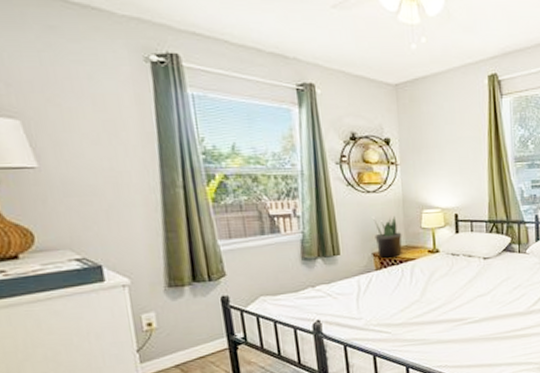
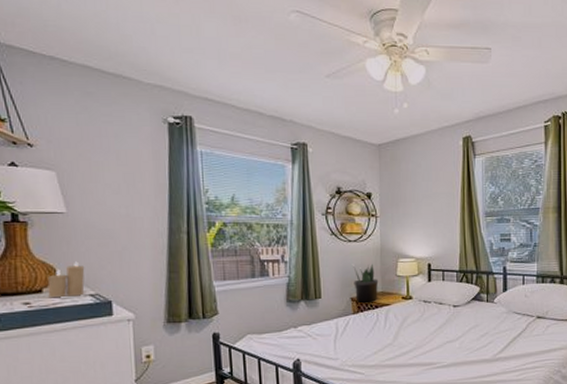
candle: none [23,222,68,265] -> present [47,261,85,298]

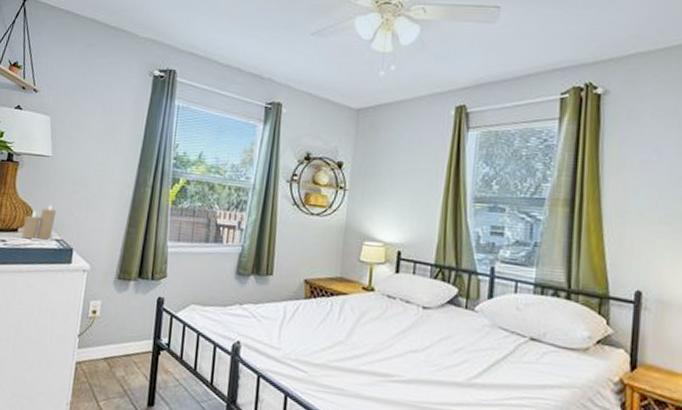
planter: present [353,263,379,303] -> none [309,243,338,288]

